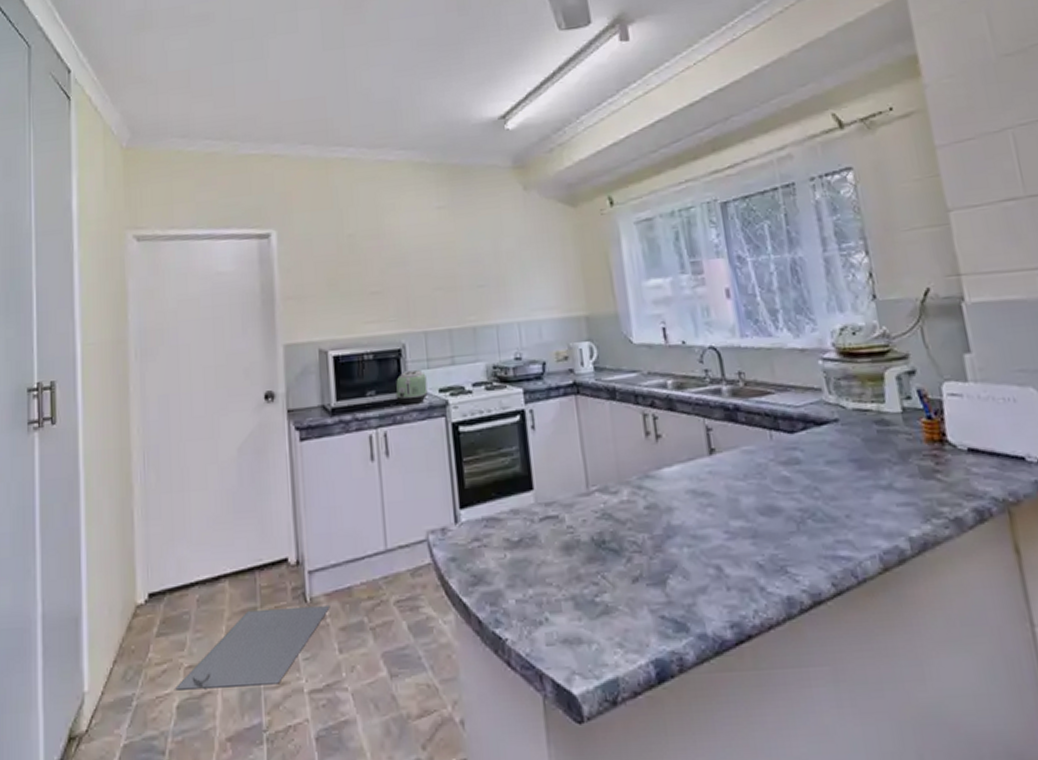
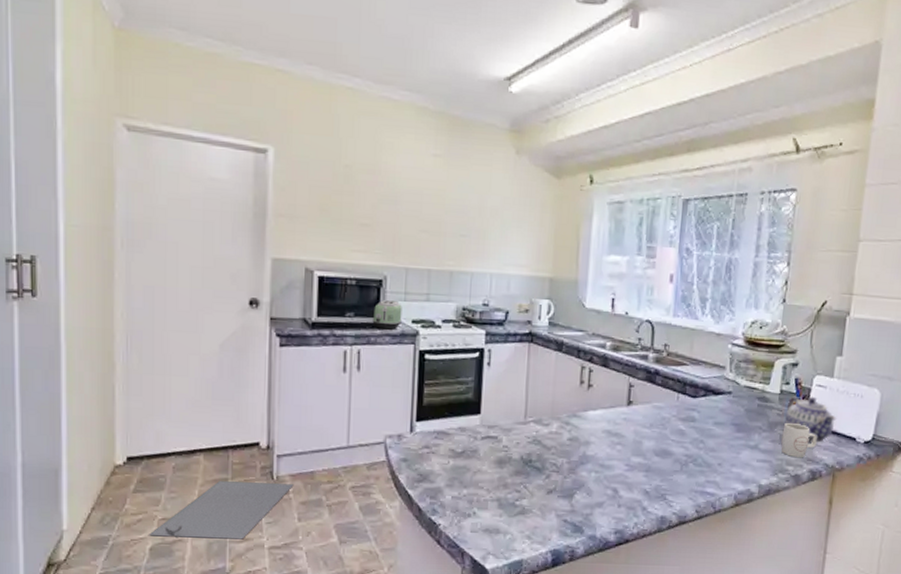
teapot: none [916,409,990,471] -> present [785,395,837,443]
mug: none [919,447,972,495] -> present [781,422,817,458]

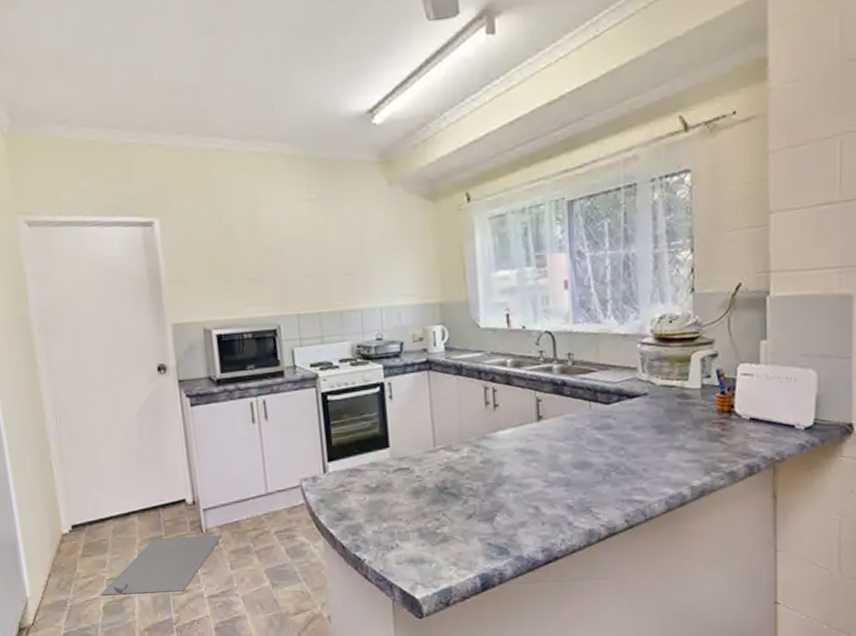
toaster: present [372,300,402,331] -> none [272,348,301,378]
mug: present [781,422,817,458] -> none [710,416,750,454]
teapot: present [785,395,837,443] -> none [711,386,770,436]

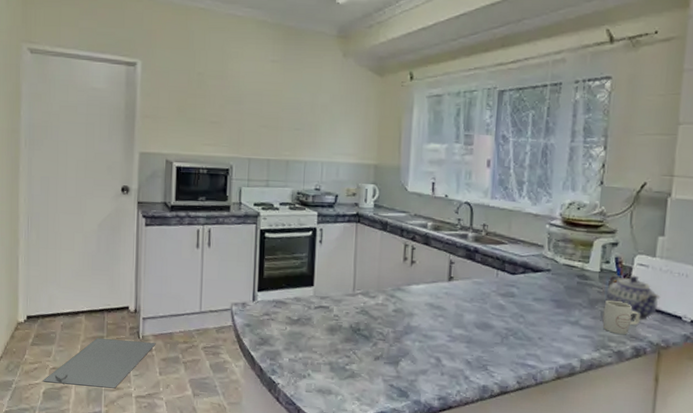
mug: none [710,416,750,454] -> present [602,299,640,335]
teapot: none [711,386,770,436] -> present [606,274,661,321]

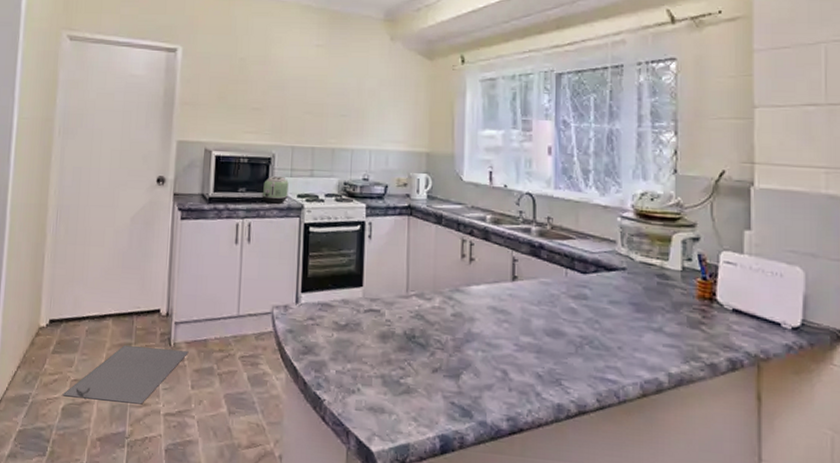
toaster: none [221,186,246,213] -> present [262,176,289,205]
mug: present [602,299,640,335] -> none [690,303,732,345]
teapot: present [606,274,661,321] -> none [691,273,754,327]

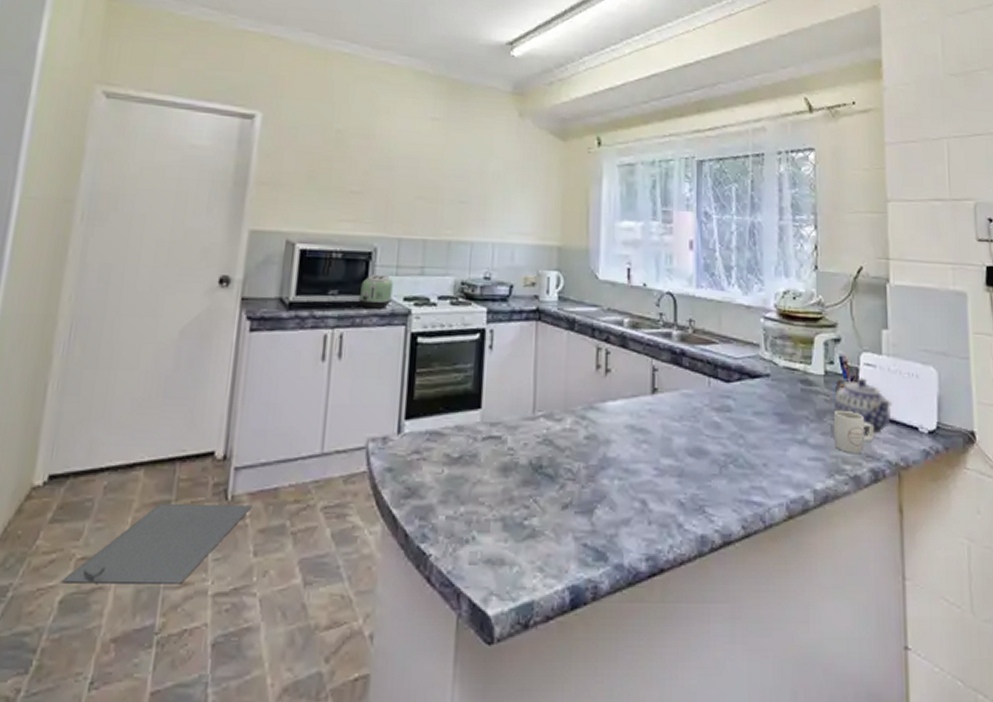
mug: none [690,303,732,345] -> present [833,409,874,454]
teapot: none [691,273,754,327] -> present [834,377,893,434]

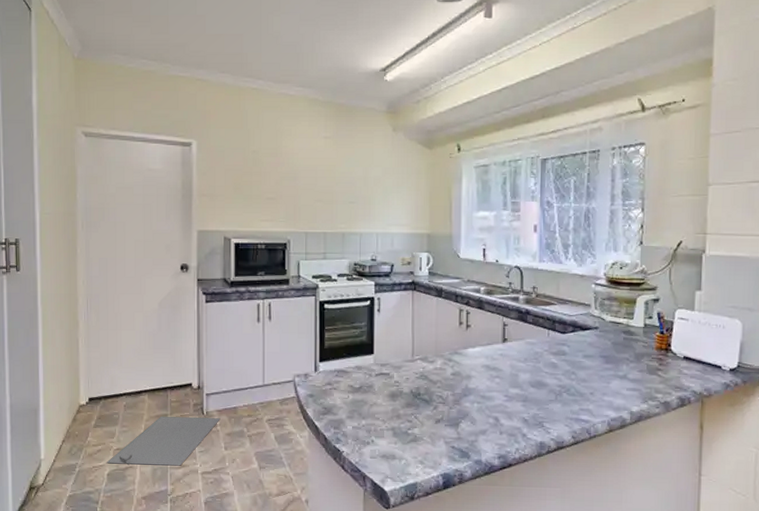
toaster: present [358,275,393,311] -> none [280,260,304,286]
mug: present [833,409,874,454] -> none [649,353,683,386]
teapot: present [834,377,893,434] -> none [651,328,701,371]

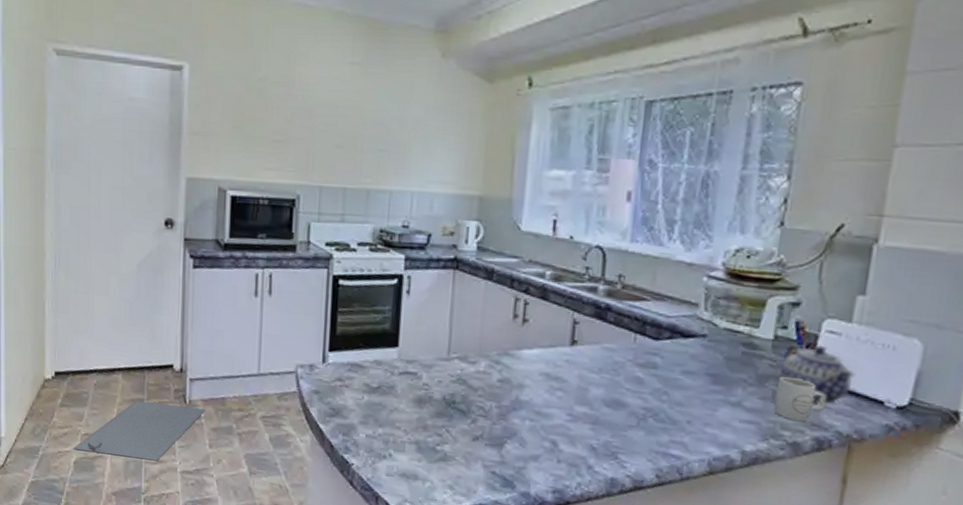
mug: none [649,353,683,386] -> present [773,376,826,422]
teapot: none [651,328,701,371] -> present [780,343,856,404]

